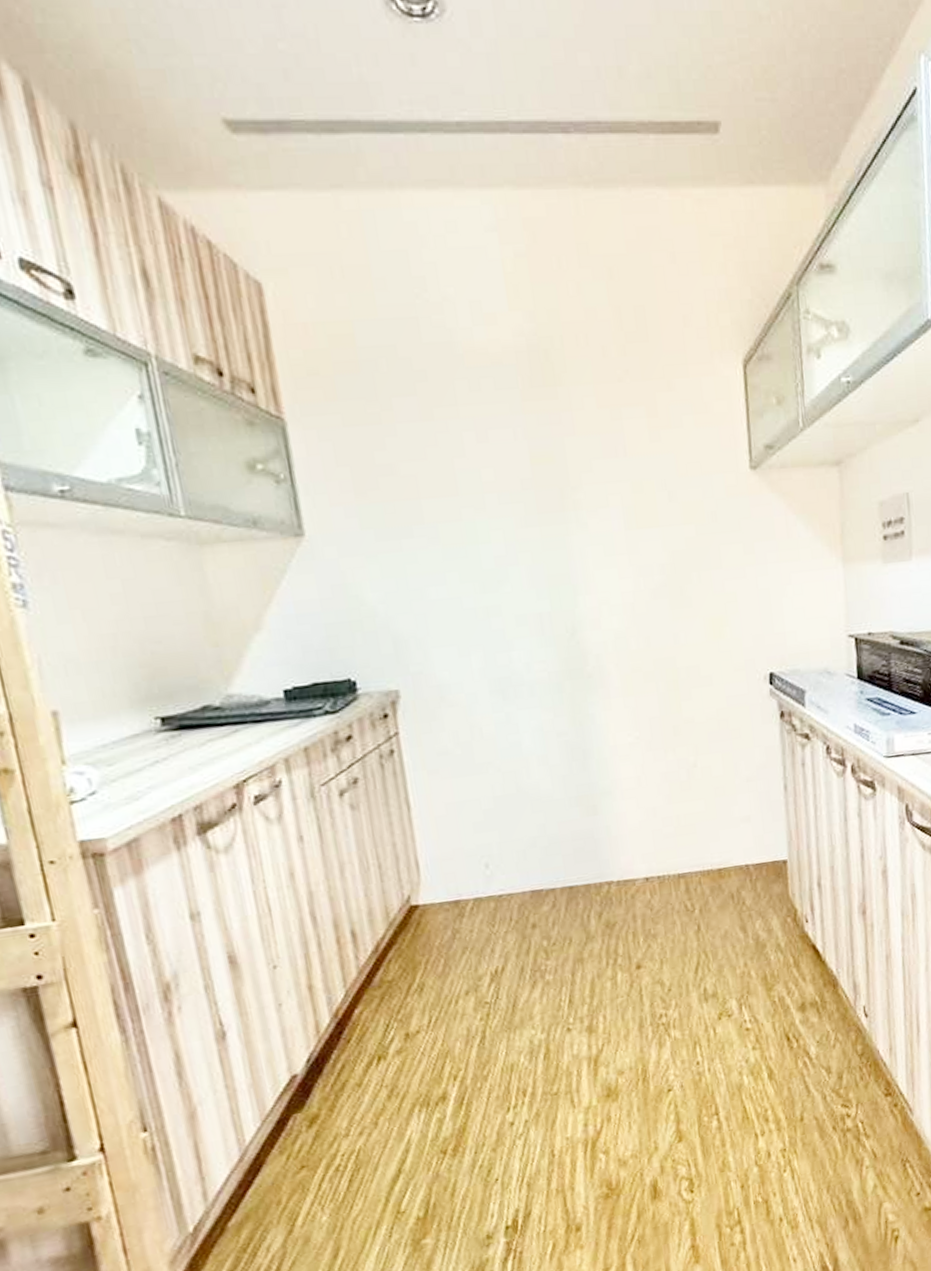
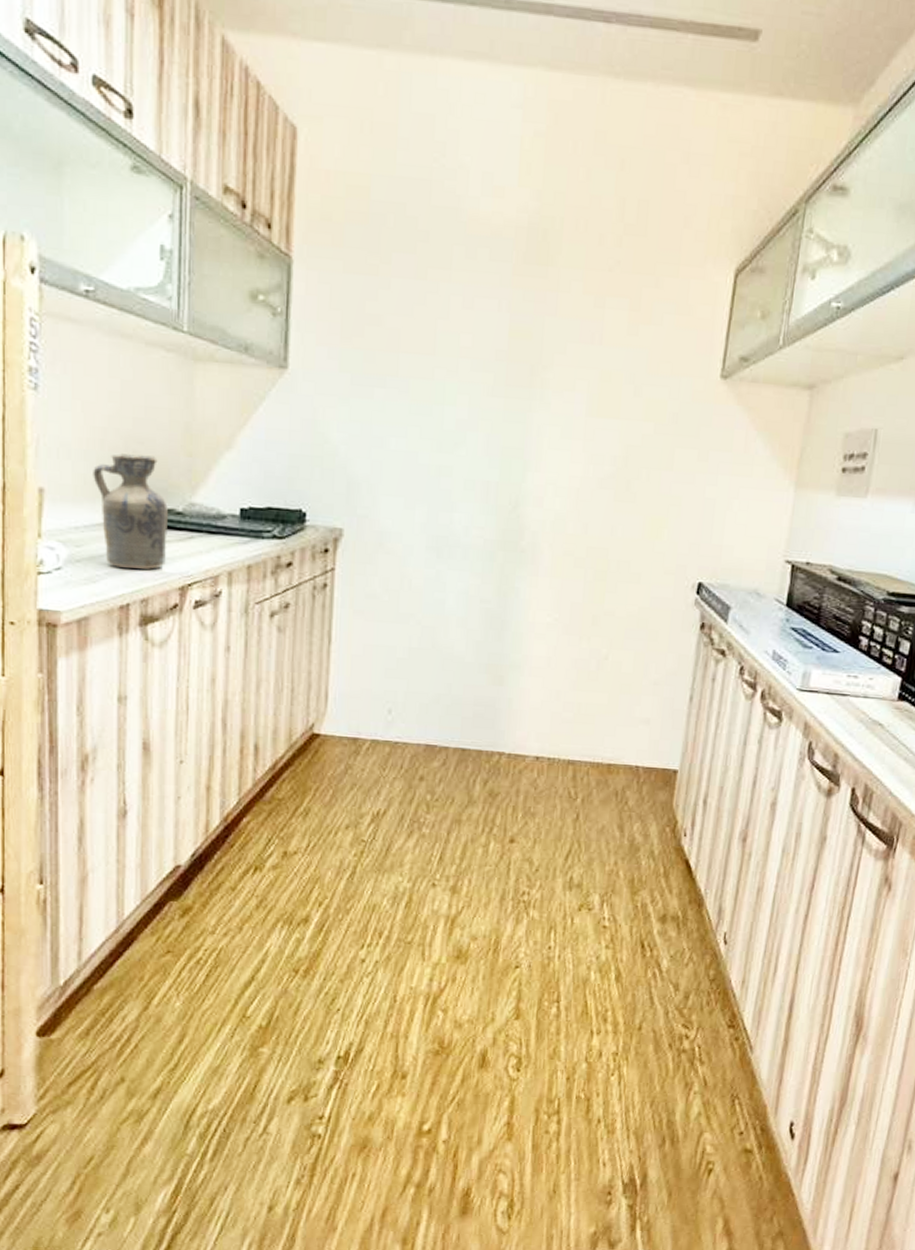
ceramic jug: none [110,653,213,779] -> present [93,454,169,570]

